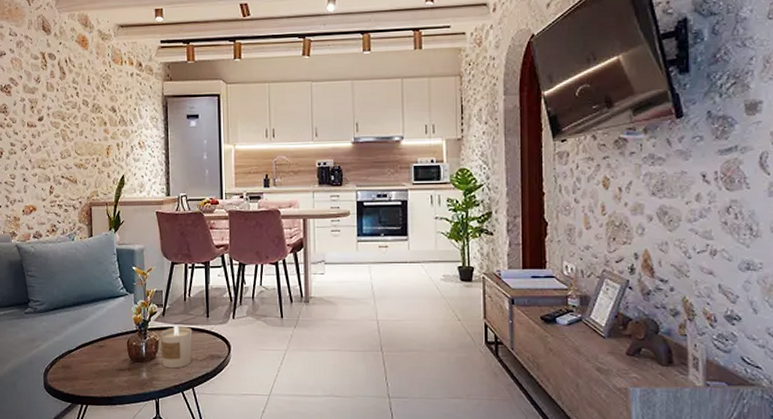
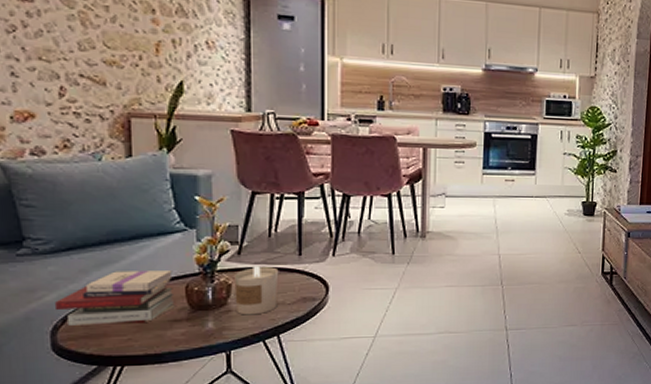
books: none [47,327,121,371] -> present [55,271,175,326]

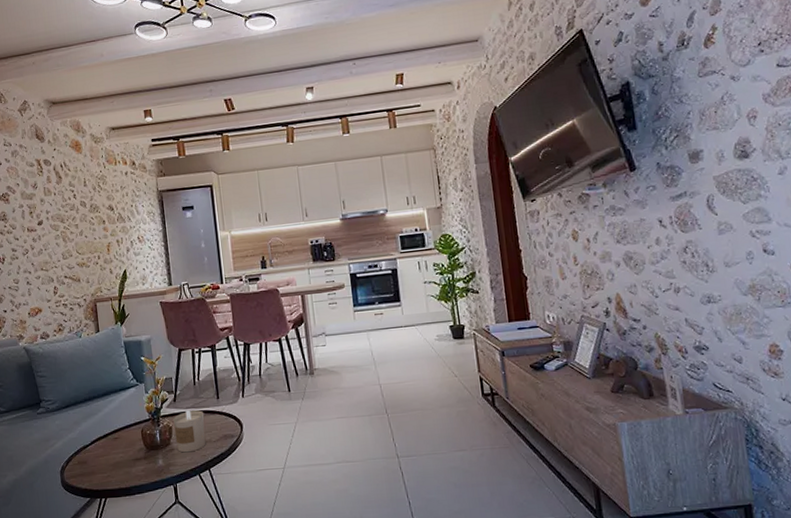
books: present [55,271,175,326] -> none [61,418,136,466]

